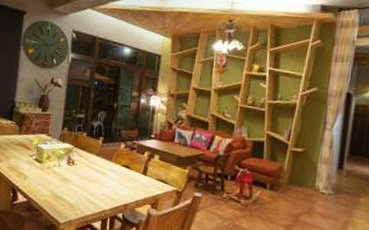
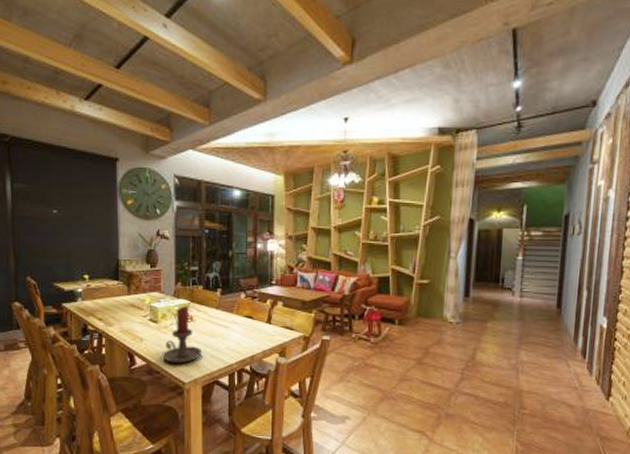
candle holder: none [42,150,80,204] -> present [162,306,203,364]

